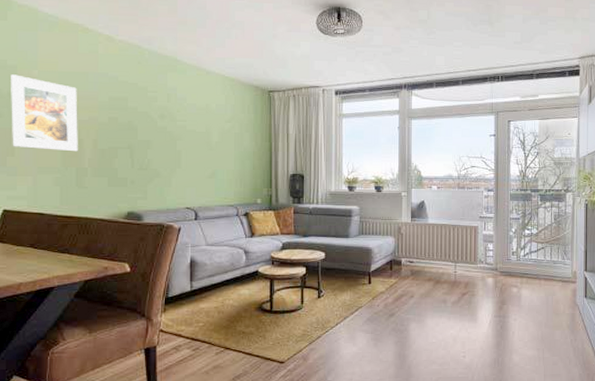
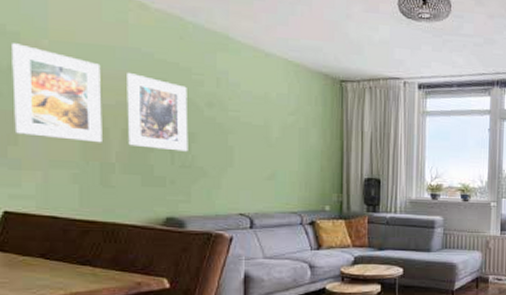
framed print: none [97,94,145,157] -> present [127,73,188,152]

